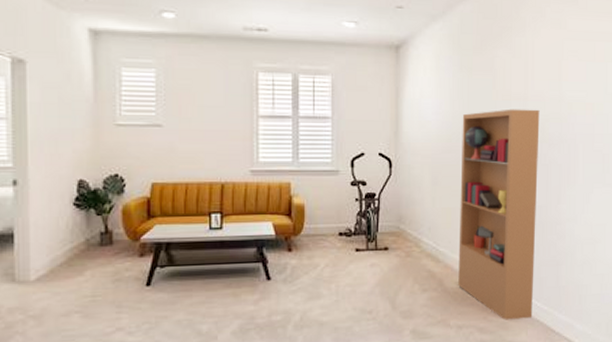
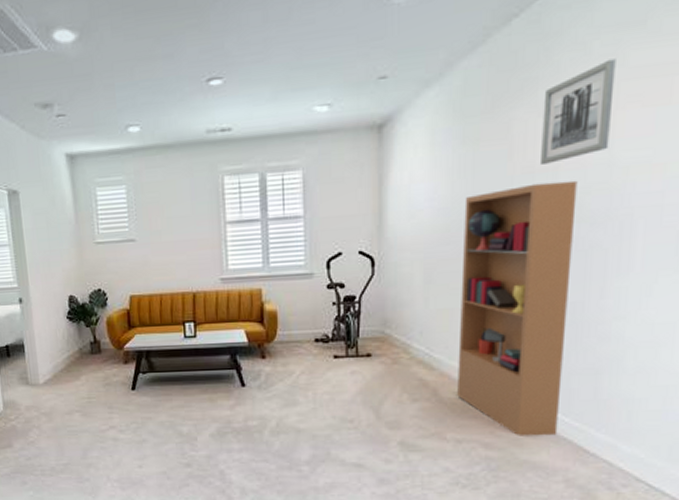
wall art: none [515,22,561,94] -> present [541,58,616,164]

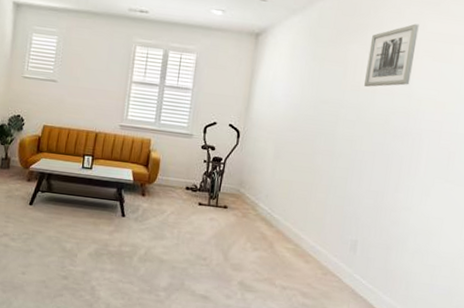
bookcase: present [457,180,578,436] -> none [287,98,387,293]

